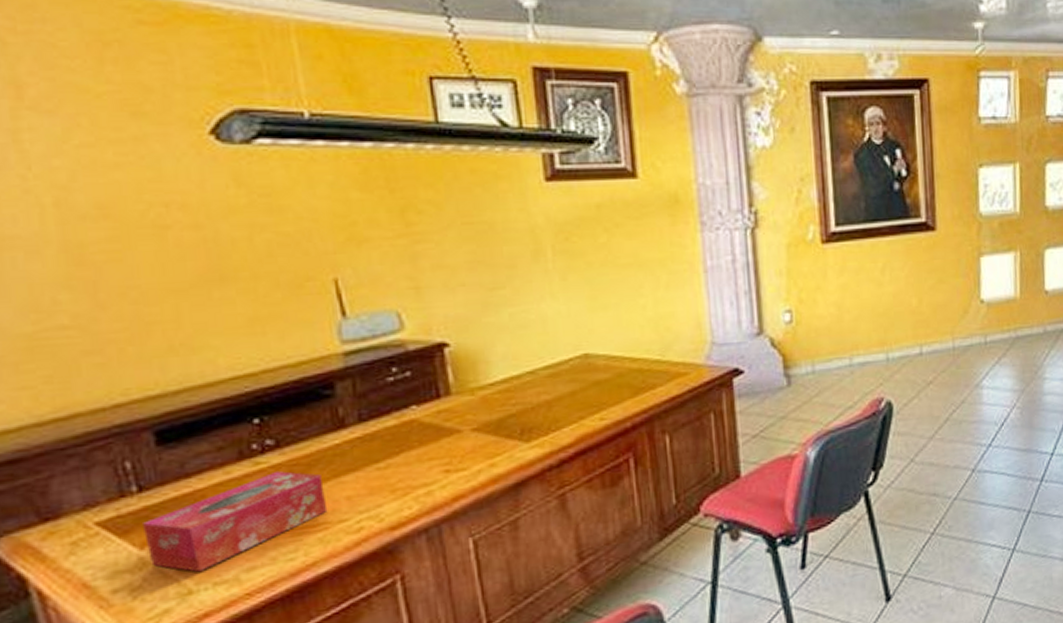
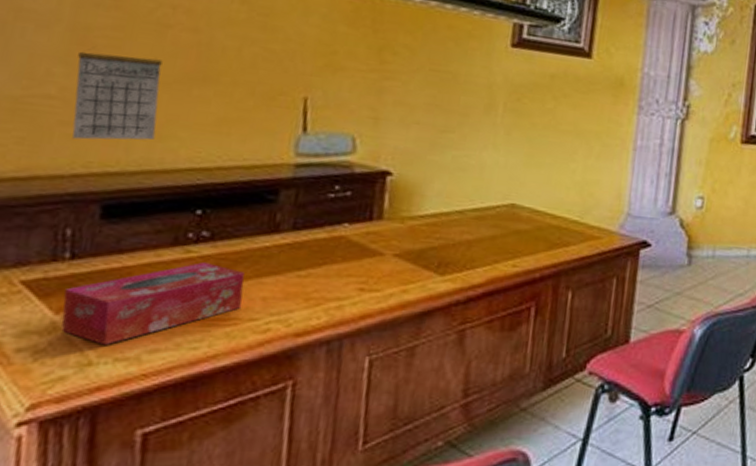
calendar: none [80,266,187,368] -> present [72,51,163,140]

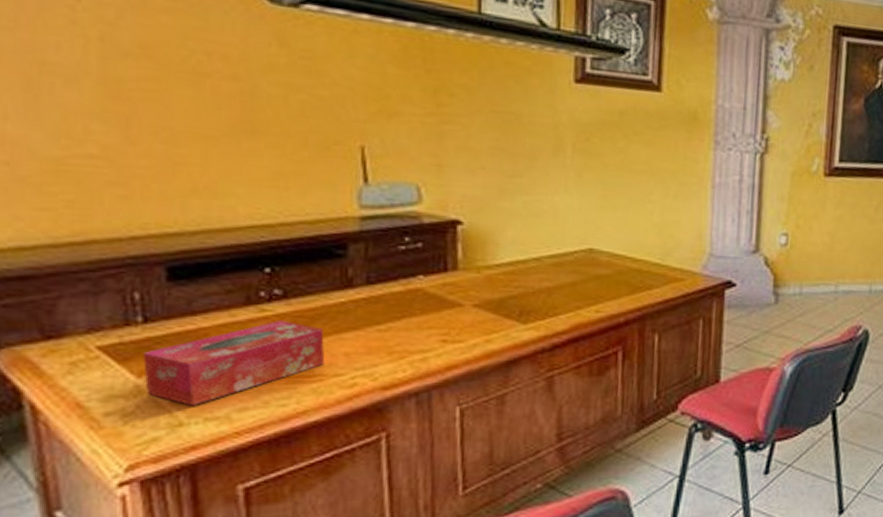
calendar: present [72,51,163,140] -> none [115,106,210,200]

